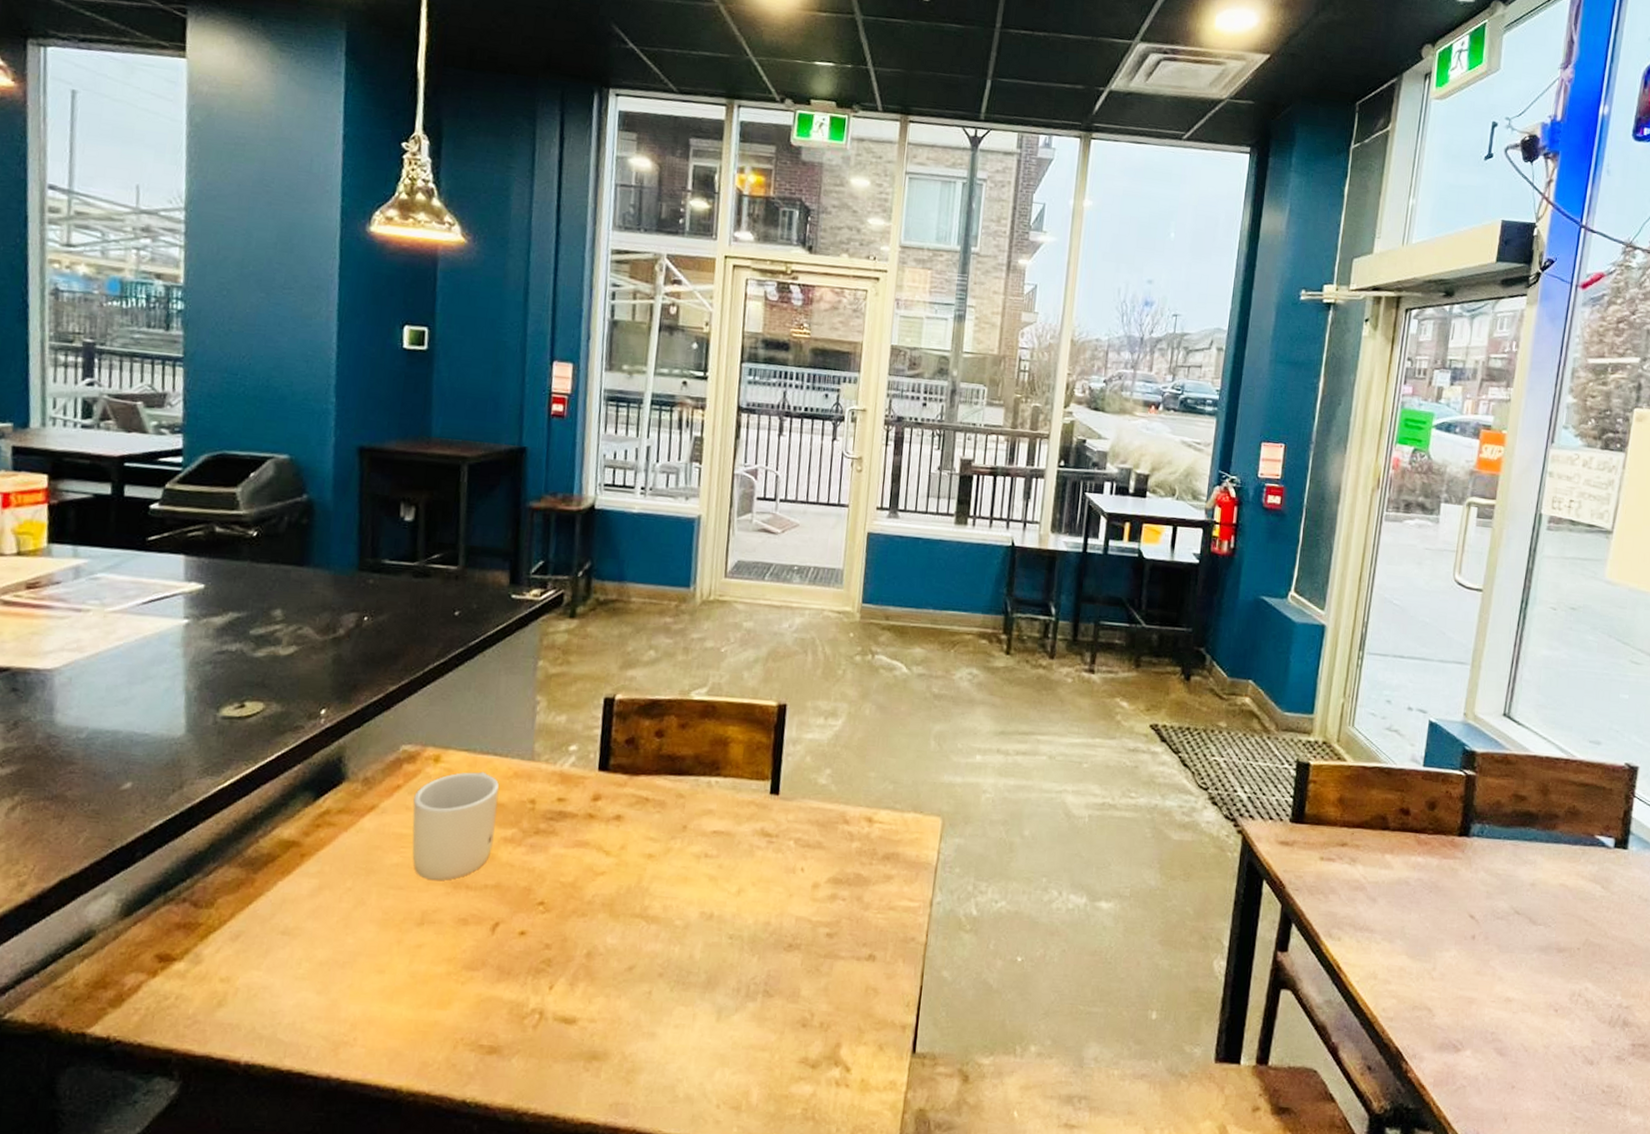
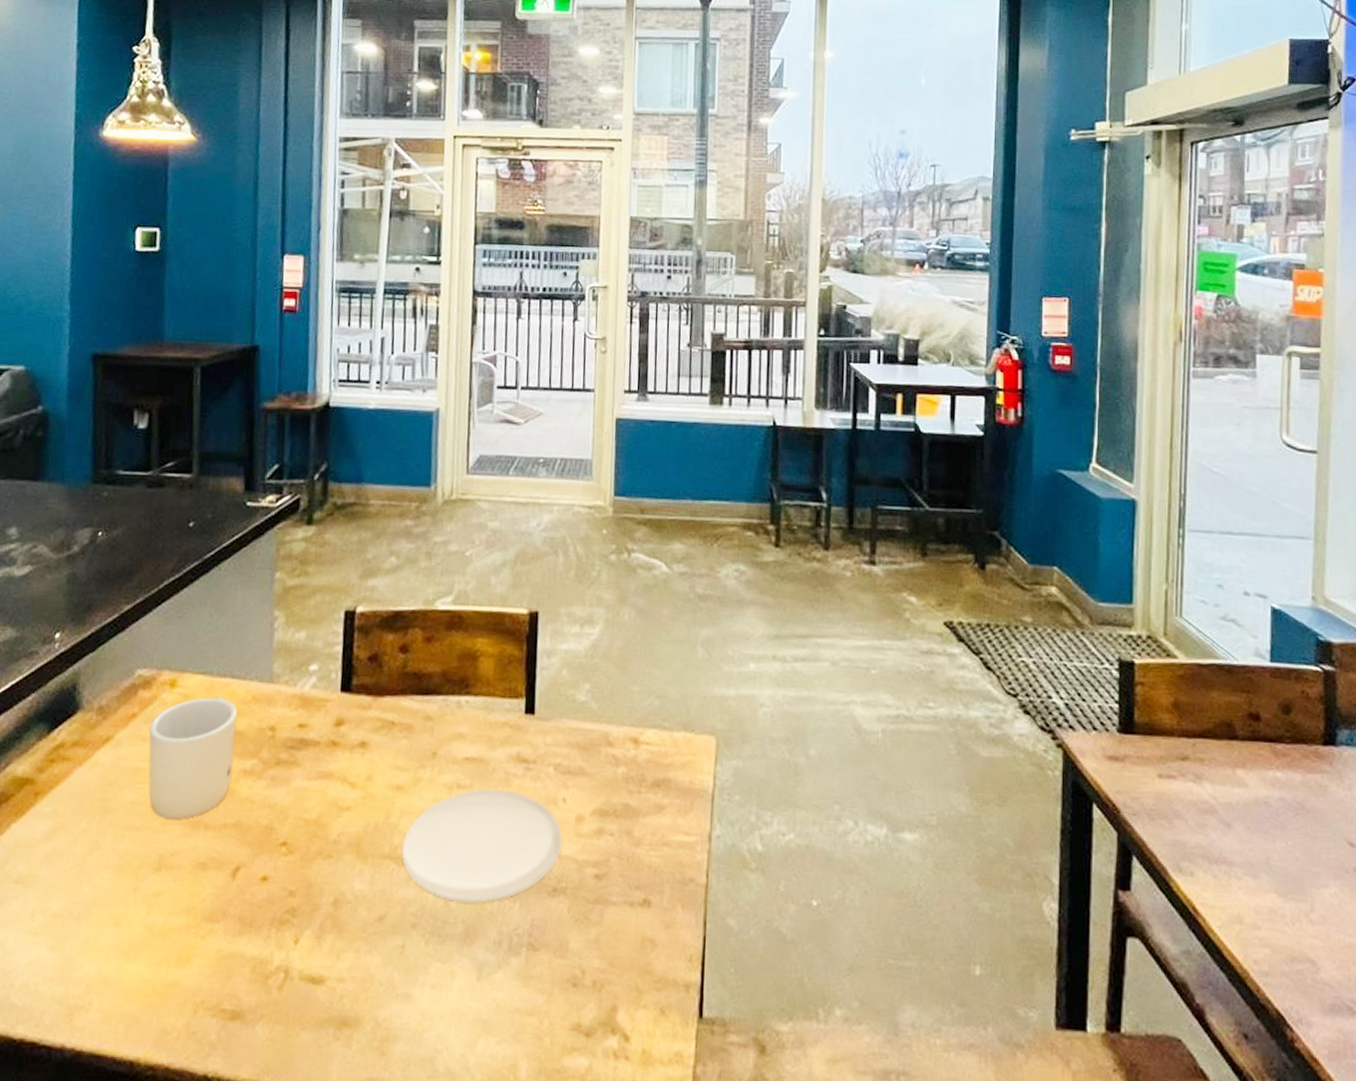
plate: none [651,858,800,957] -> present [401,788,563,904]

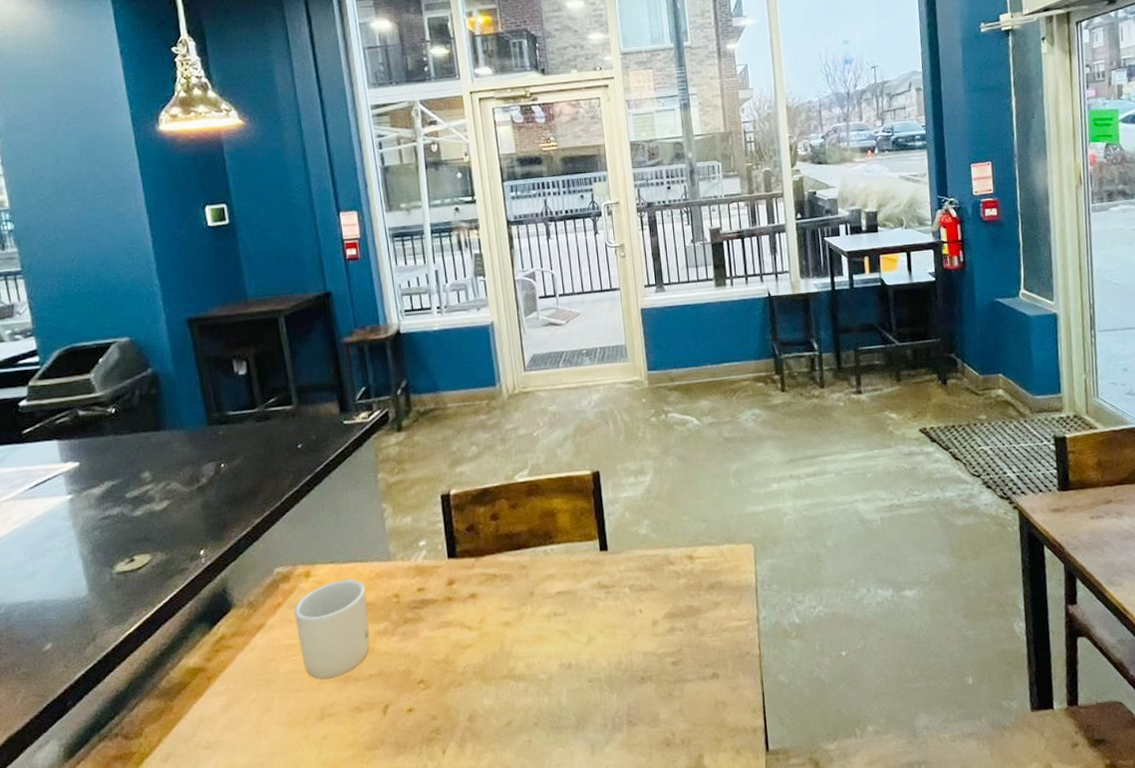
plate: present [401,788,563,904] -> none [516,611,644,702]

